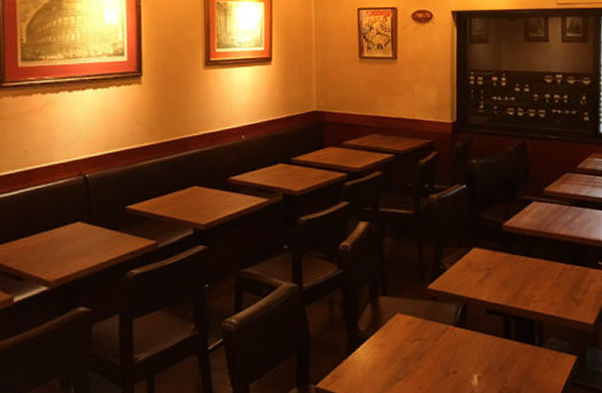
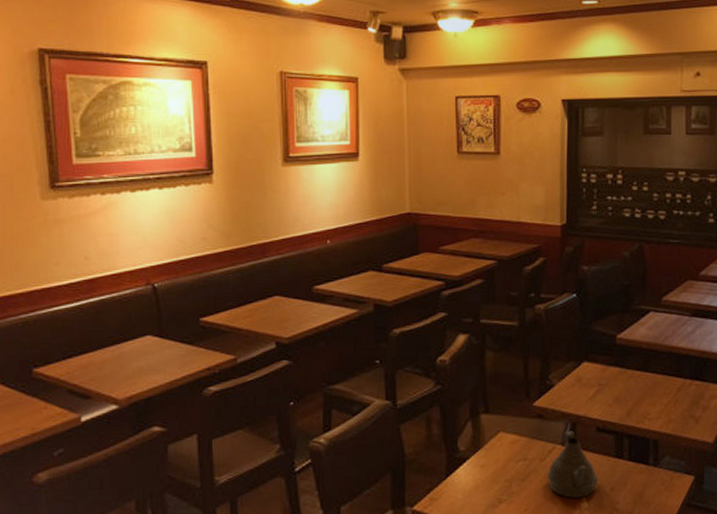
teapot: none [439,312,488,377] -> present [546,431,598,498]

